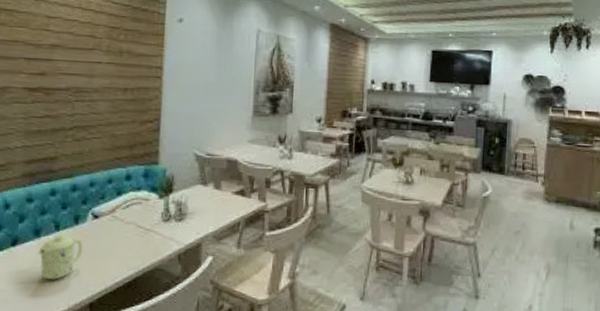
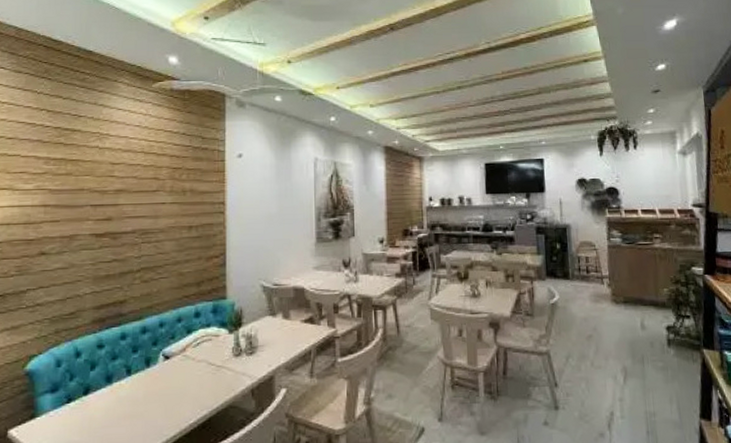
mug: present [38,234,83,280] -> none [110,379,155,427]

